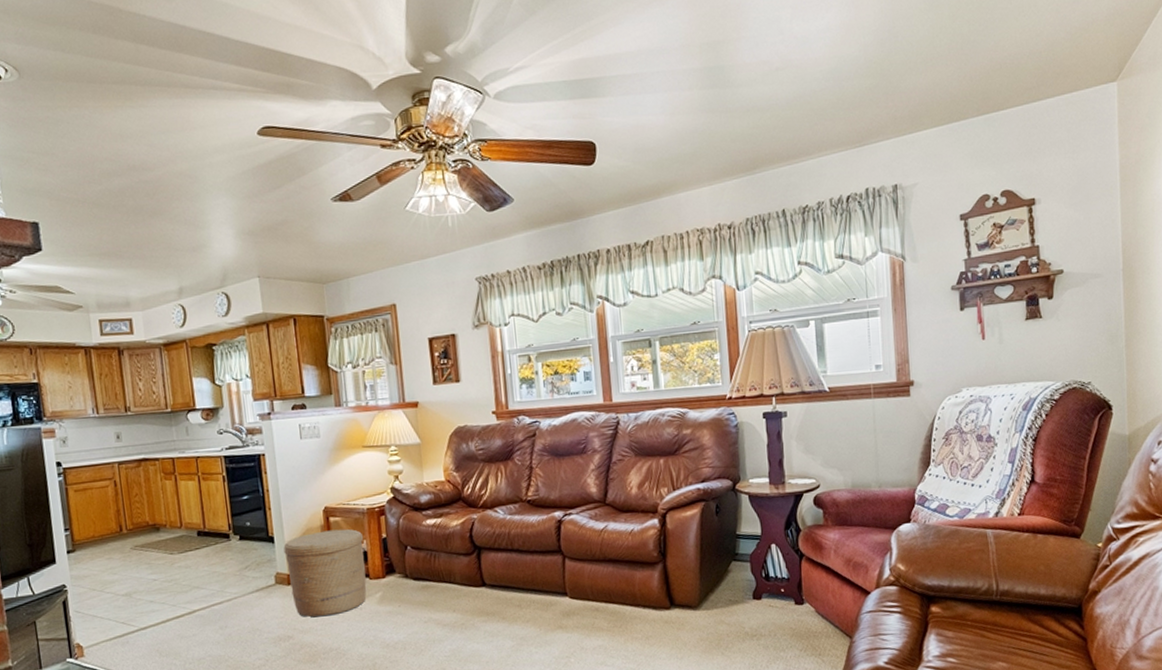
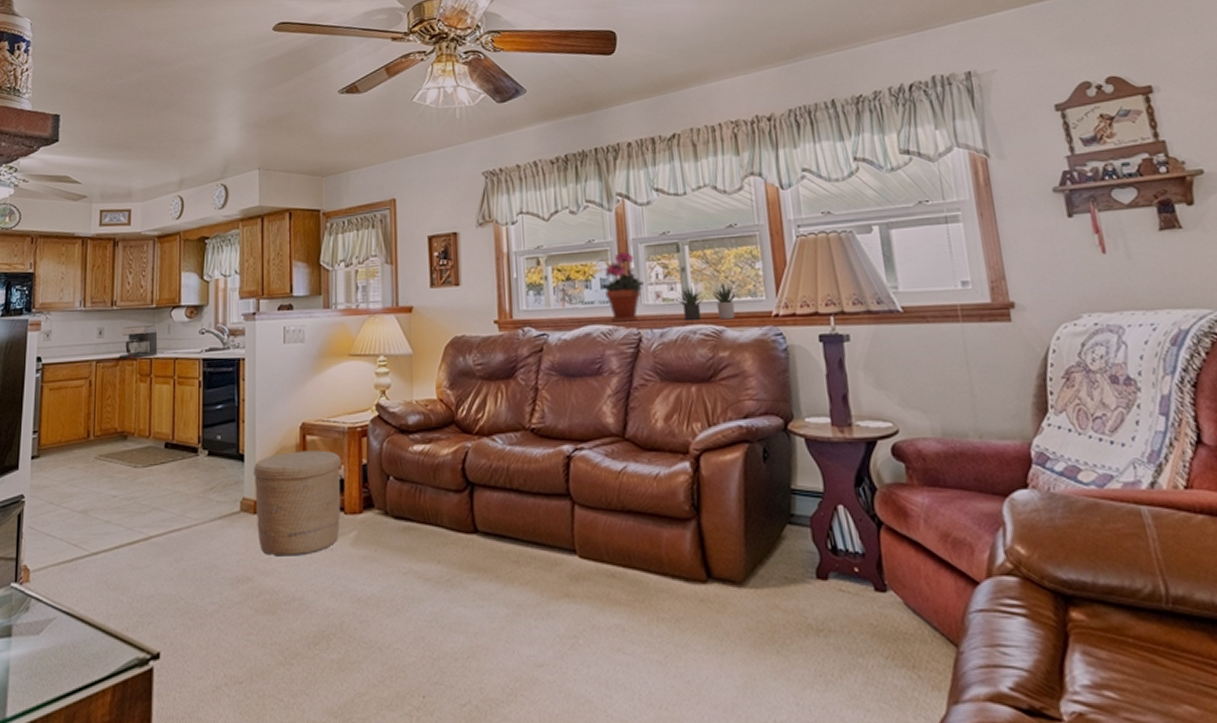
coffee maker: none [139,427,179,461] -> present [118,324,158,359]
potted plant: none [584,347,622,410] -> present [600,251,645,324]
succulent plant: none [648,372,703,406] -> present [676,282,742,322]

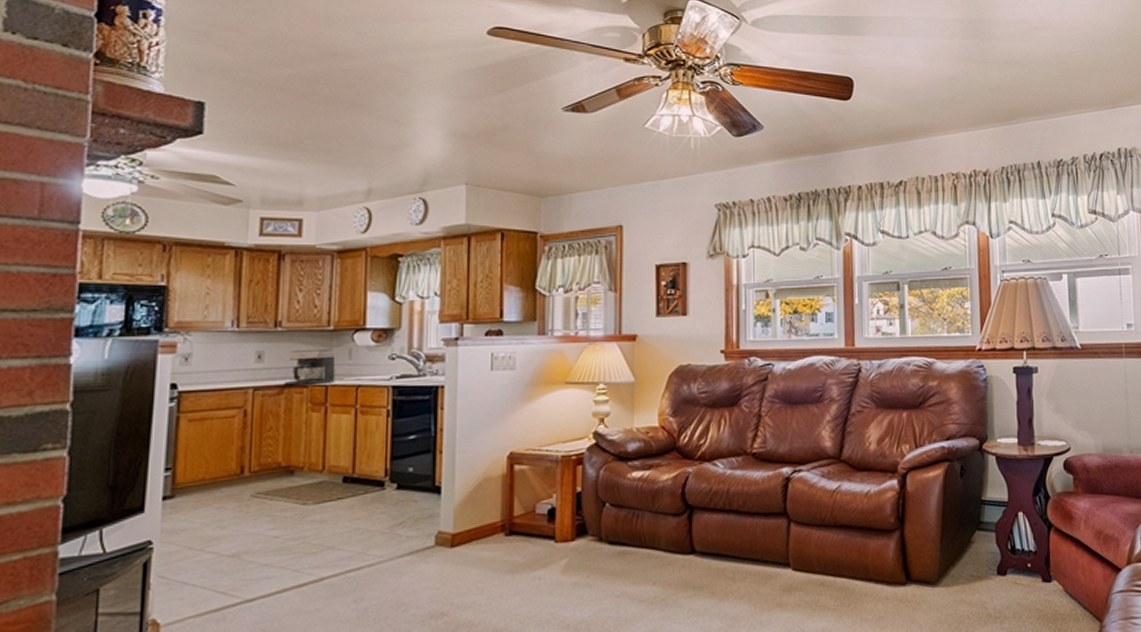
woven basket: present [253,450,342,557] -> none [452,479,554,589]
potted plant: present [600,251,645,324] -> none [826,288,867,355]
succulent plant: present [676,282,742,322] -> none [894,319,952,354]

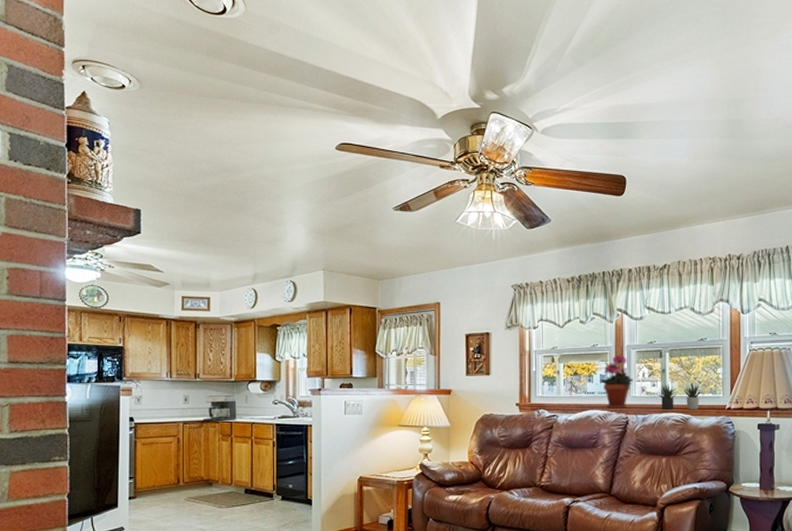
potted plant: none [826,288,867,355] -> present [600,354,634,410]
succulent plant: none [894,319,952,354] -> present [656,382,706,410]

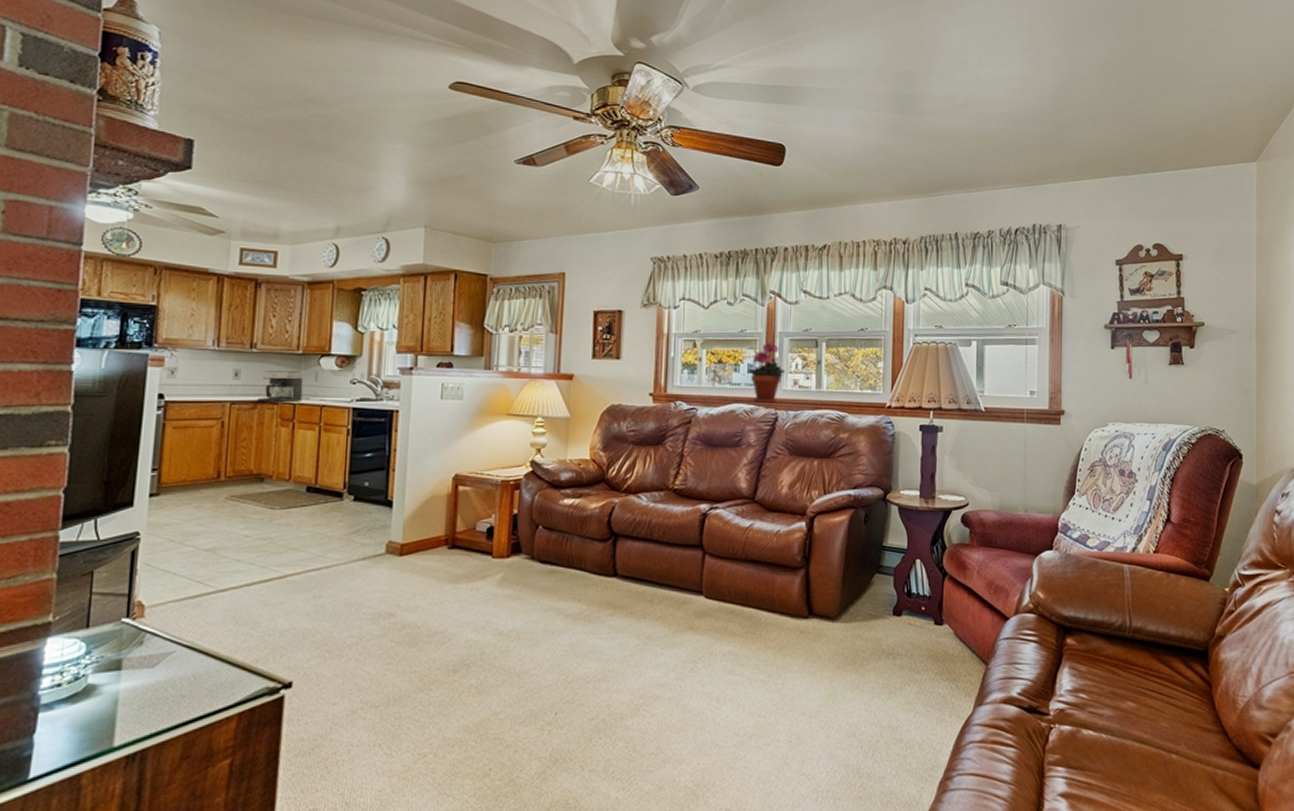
succulent plant: present [656,382,706,410] -> none [810,376,865,407]

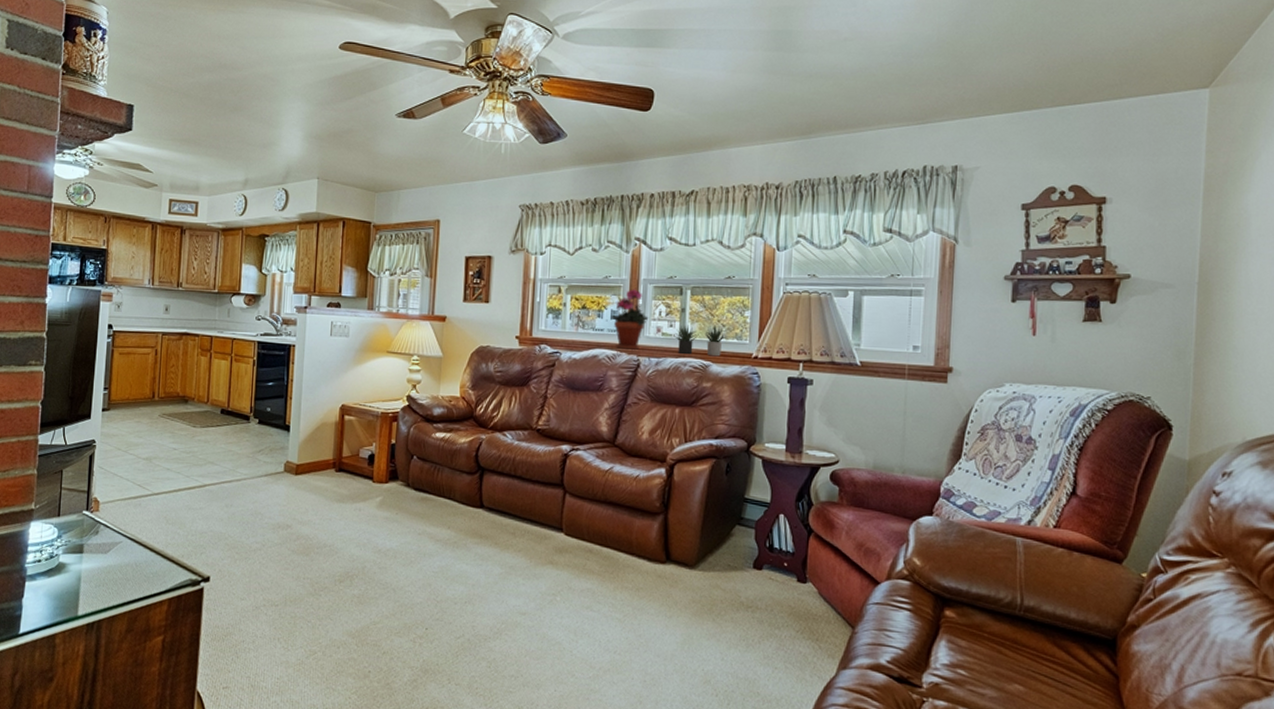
coffee maker: present [257,370,304,403] -> none [182,306,219,335]
succulent plant: none [810,376,865,407] -> present [673,324,730,357]

